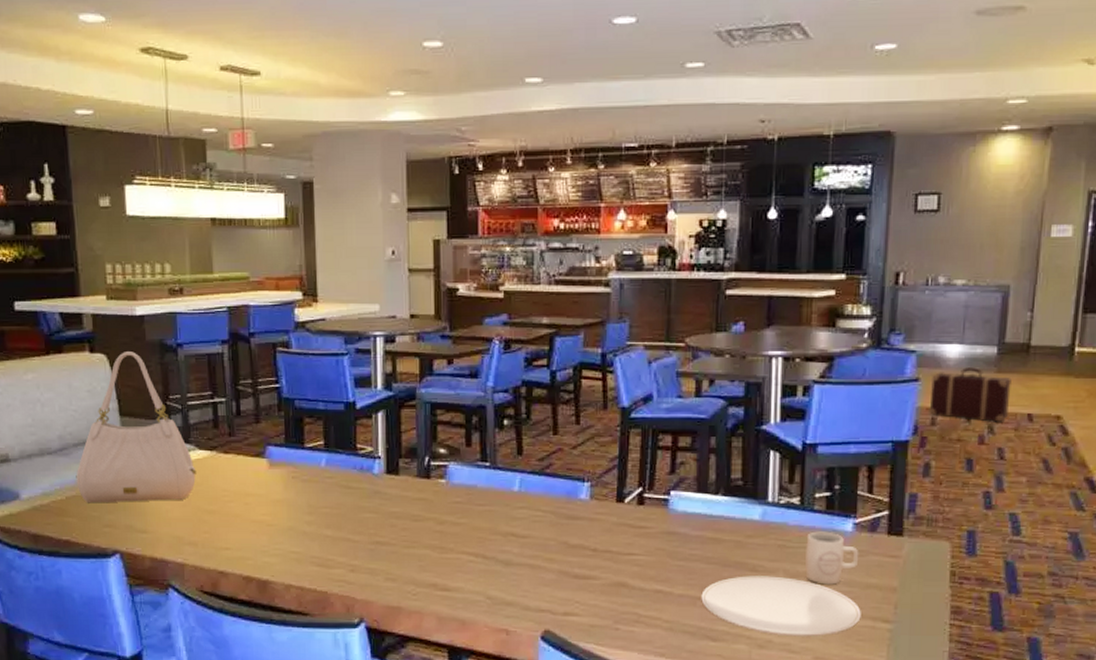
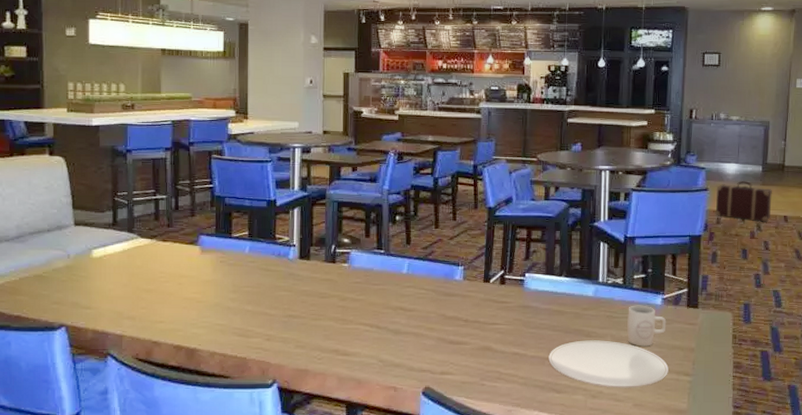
handbag: present [76,352,197,503] -> none [30,155,138,284]

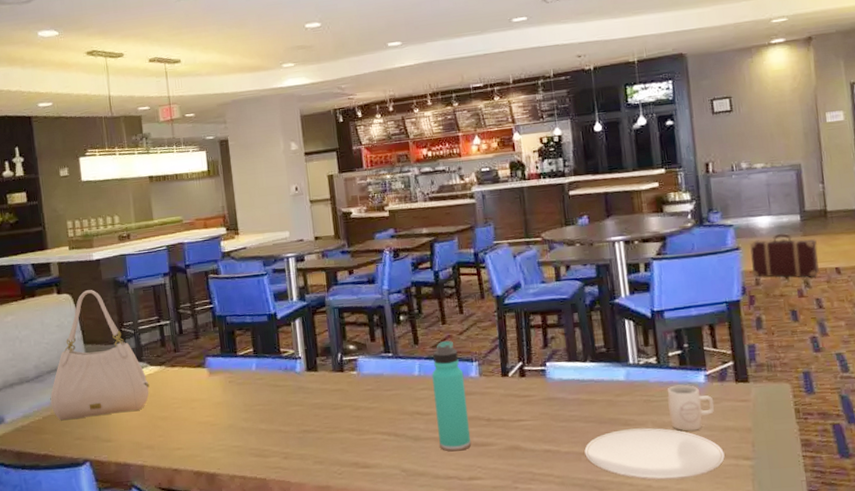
handbag: none [30,155,138,284] -> present [50,290,150,421]
thermos bottle: none [418,243,449,347] -> present [432,340,472,452]

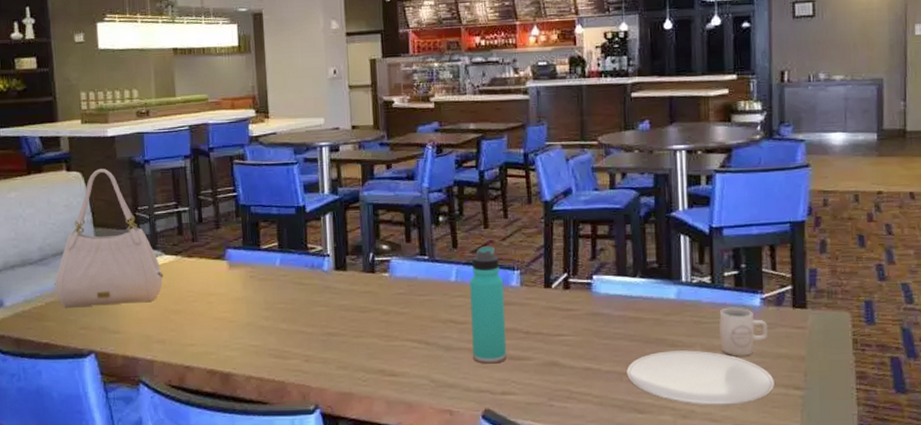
suitcase: present [750,233,819,278] -> none [820,153,893,201]

